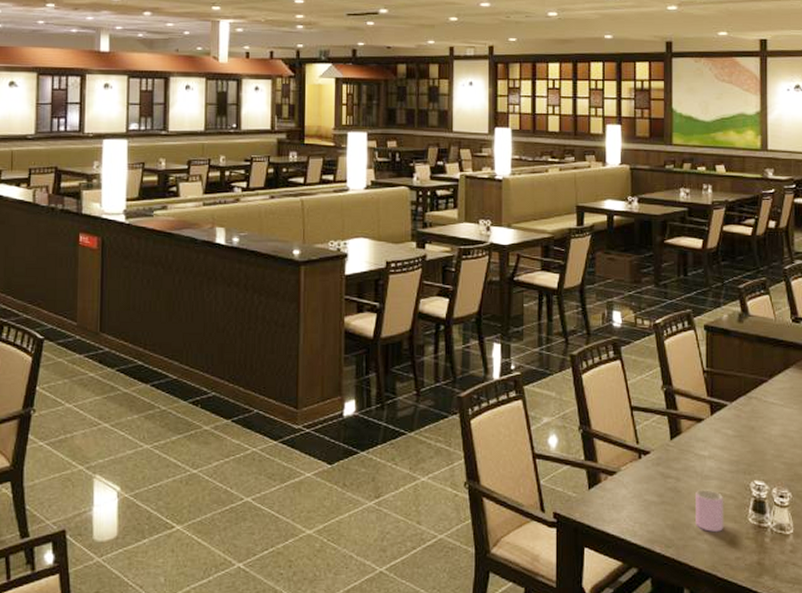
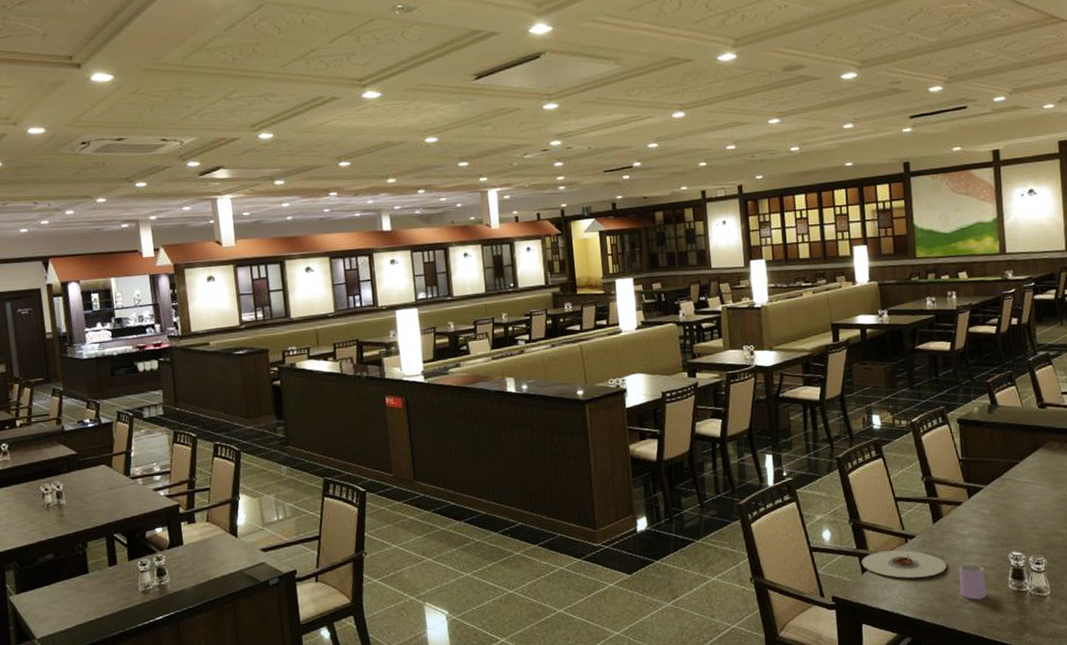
plate: none [588,466,682,500] -> present [861,550,946,578]

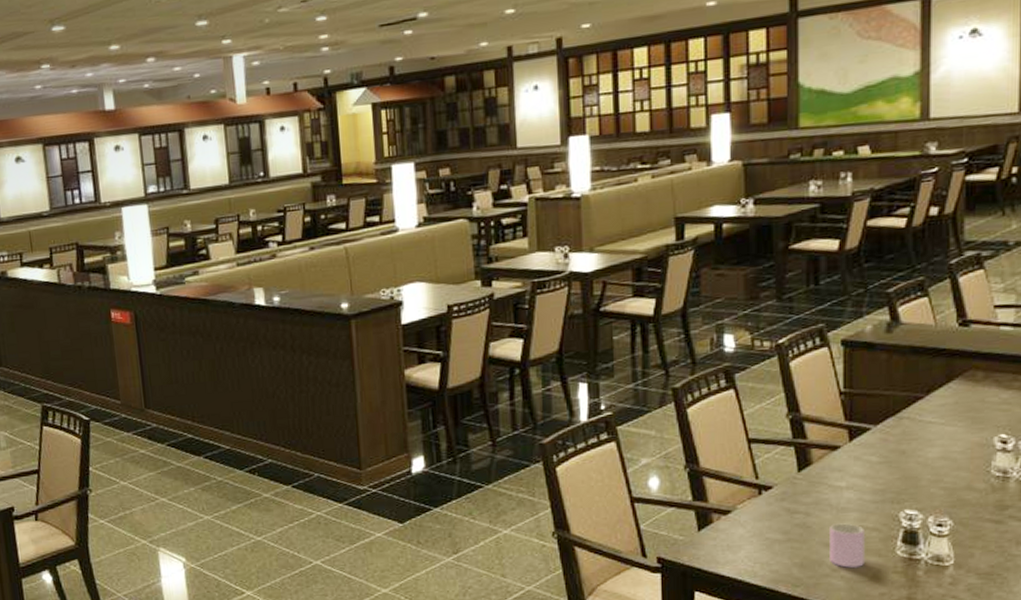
plate: present [861,550,946,578] -> none [698,503,812,539]

